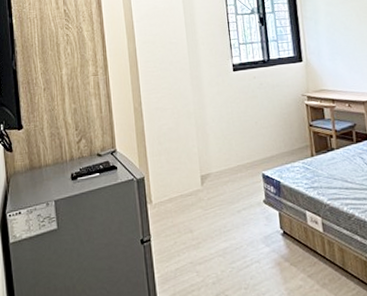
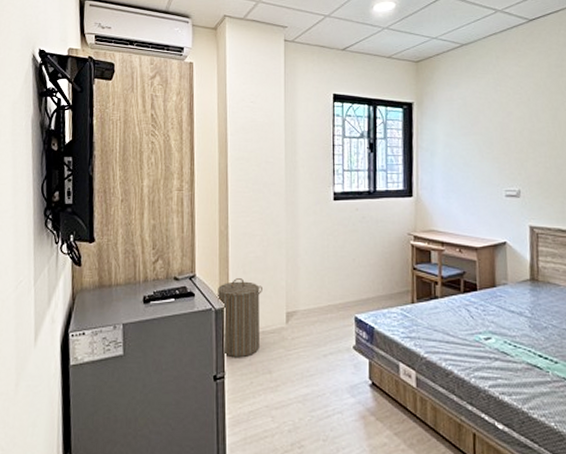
laundry hamper: none [136,149,180,221] -> present [216,278,262,358]

